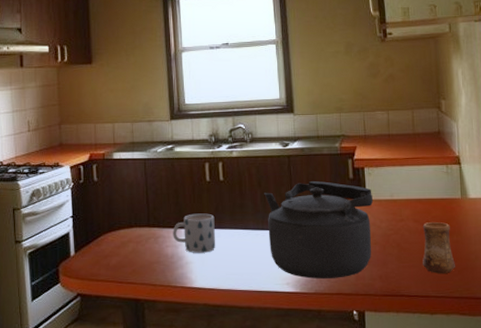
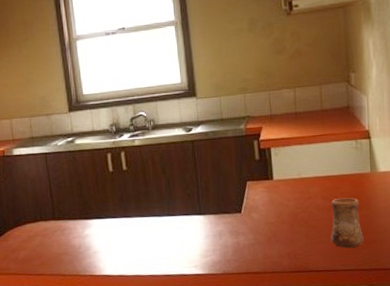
mug: present [173,213,215,253] -> none [78,203,122,243]
kettle: present [264,181,374,279] -> none [168,164,281,260]

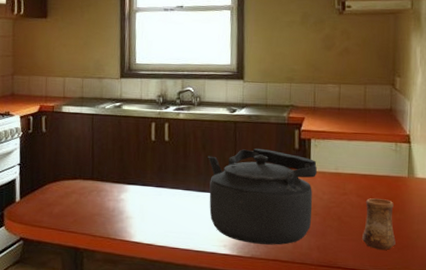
kettle: none [168,164,281,260] -> present [208,149,318,245]

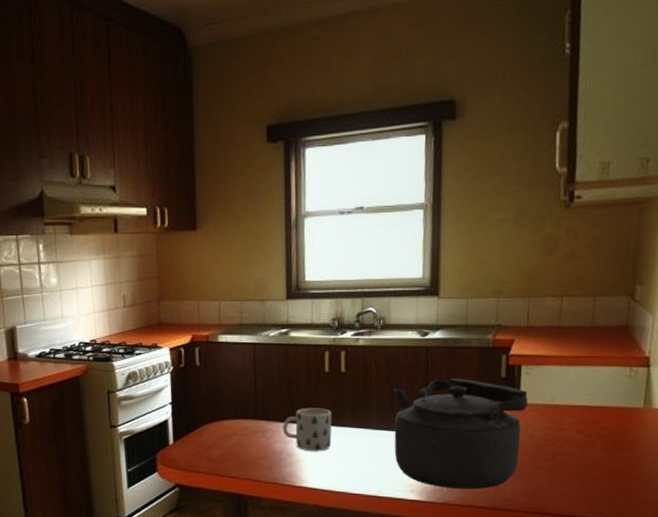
mug: none [115,171,157,210] -> present [283,407,332,451]
cup: present [362,198,396,250] -> none [581,434,623,494]

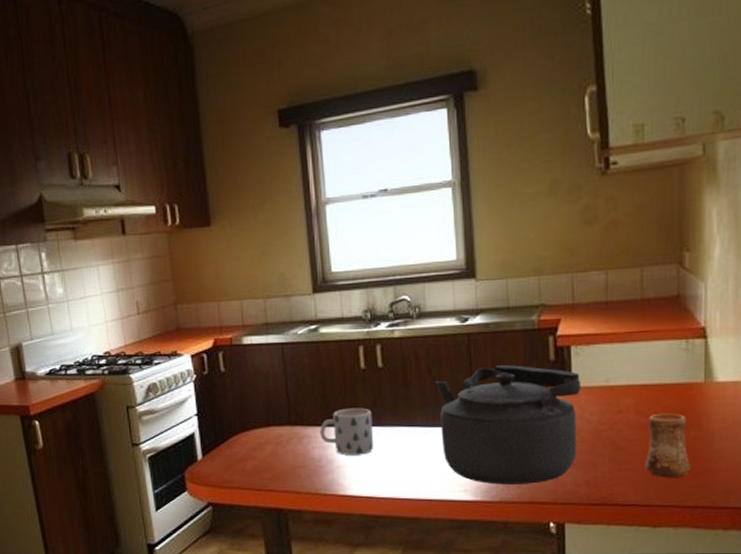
cup: none [581,434,623,494] -> present [645,414,690,478]

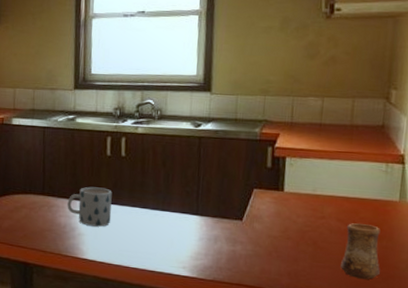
kettle: present [435,365,582,485] -> none [168,166,292,269]

